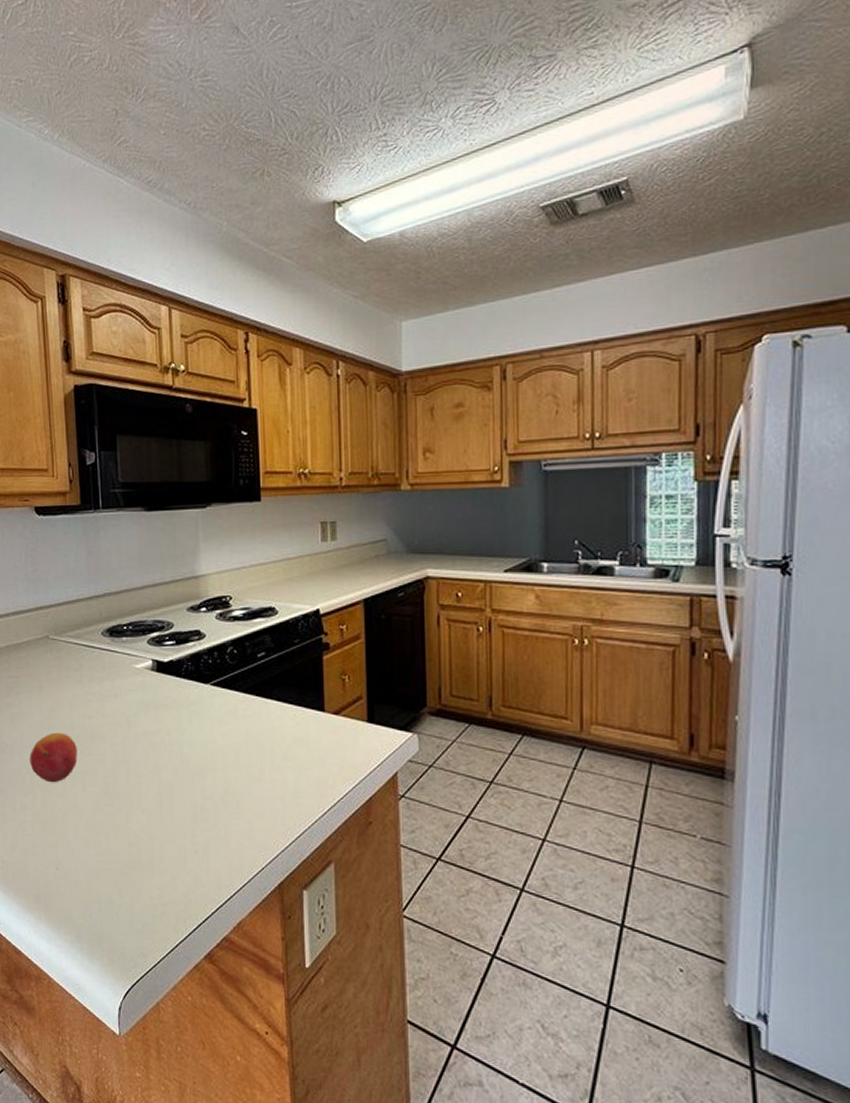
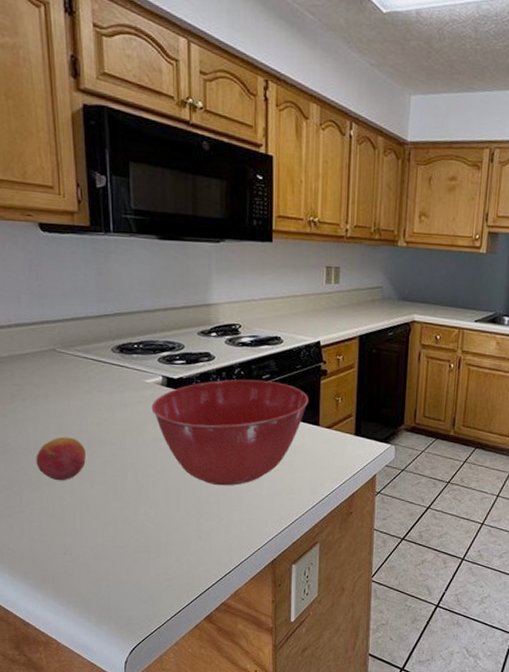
mixing bowl: none [142,659,310,788] -> present [151,379,308,486]

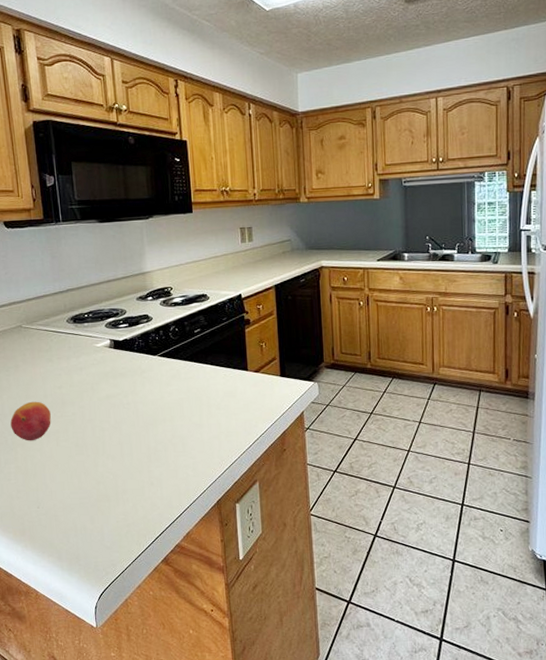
mixing bowl: present [151,379,308,486] -> none [102,334,236,434]

